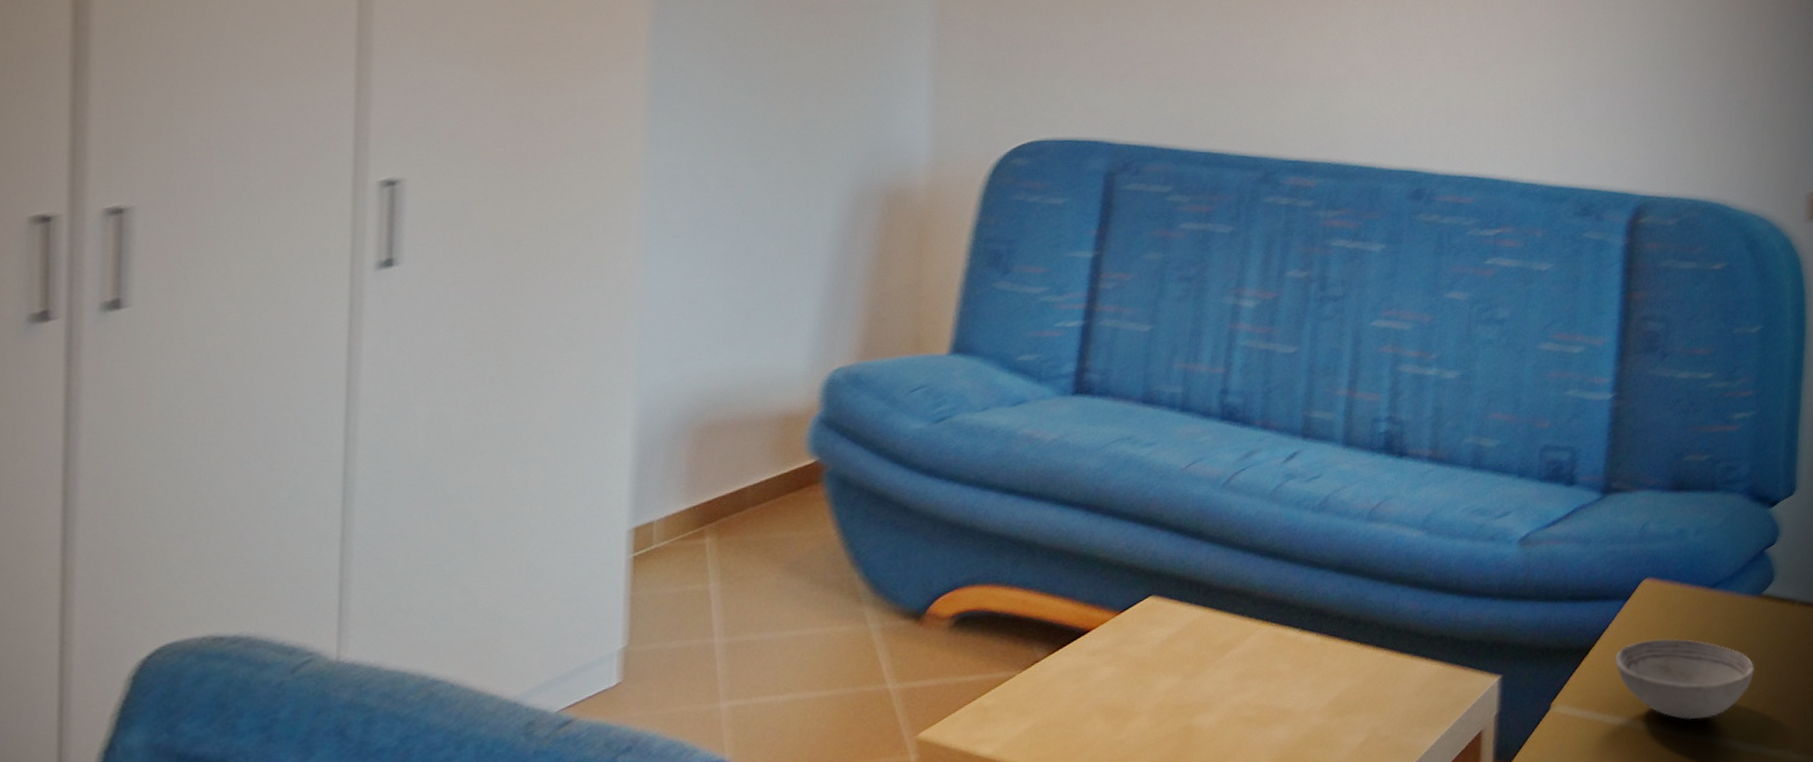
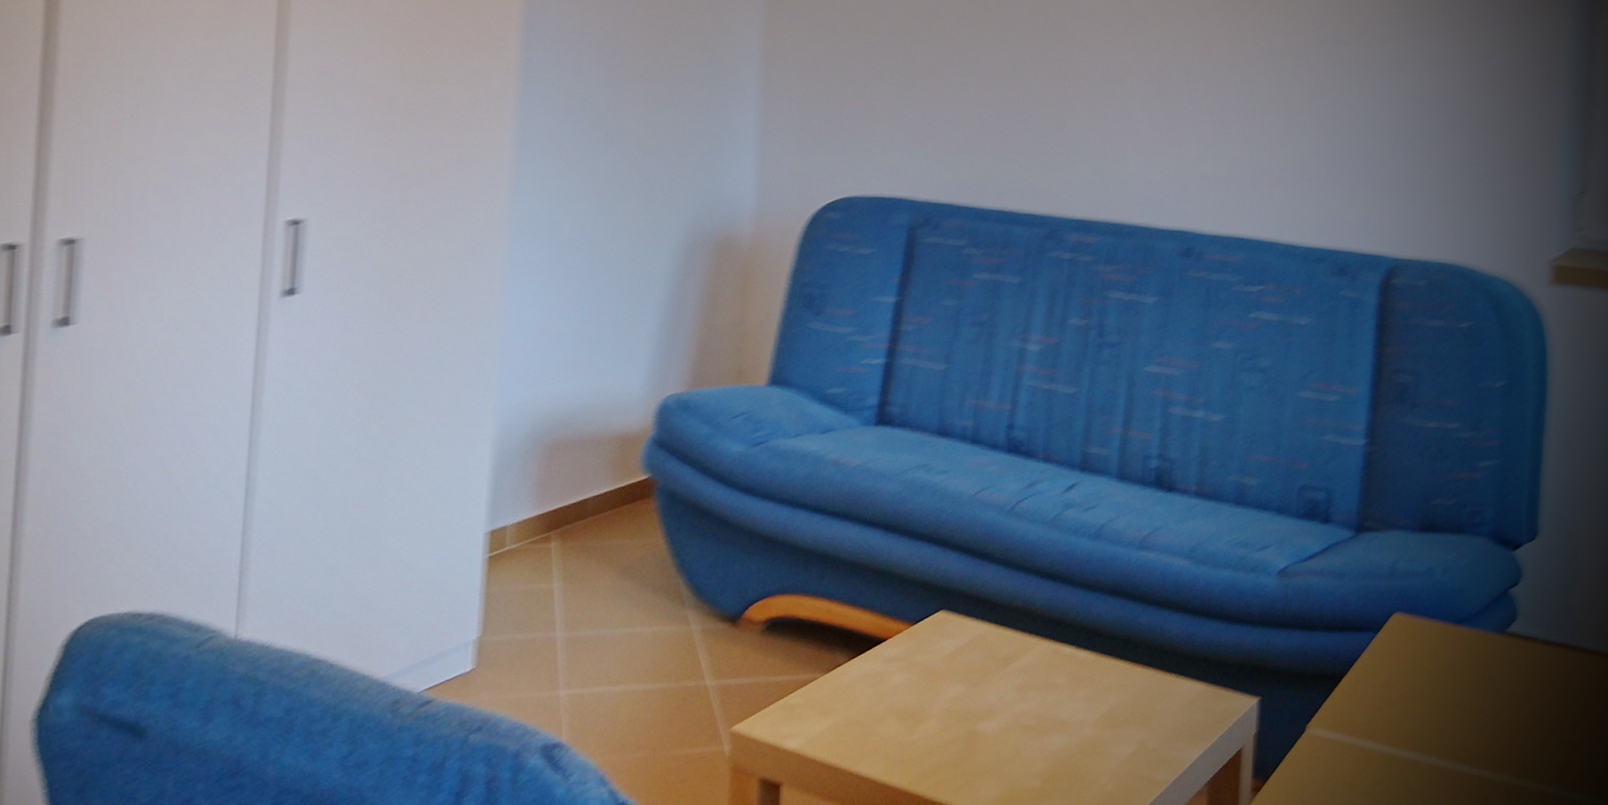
bowl: present [1614,638,1755,720] -> none [1366,669,1499,747]

